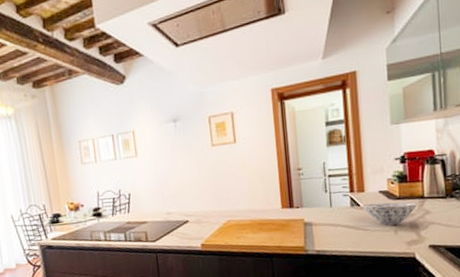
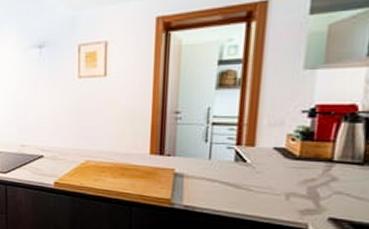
bowl: present [362,202,418,226] -> none [249,161,322,189]

